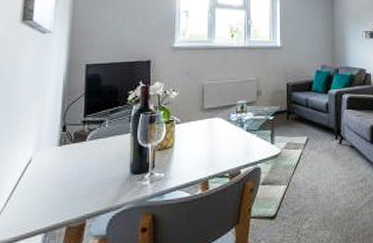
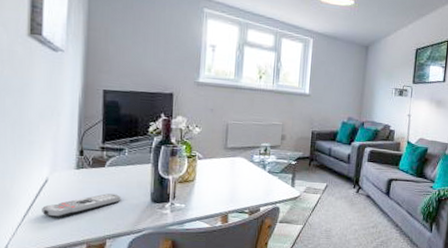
remote control: none [24,168,102,200] -> present [42,193,121,218]

